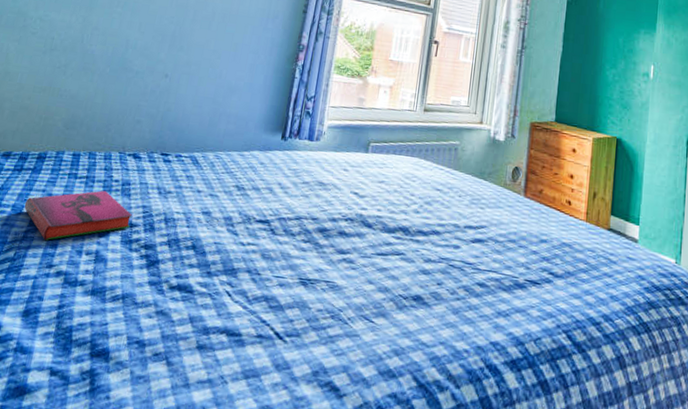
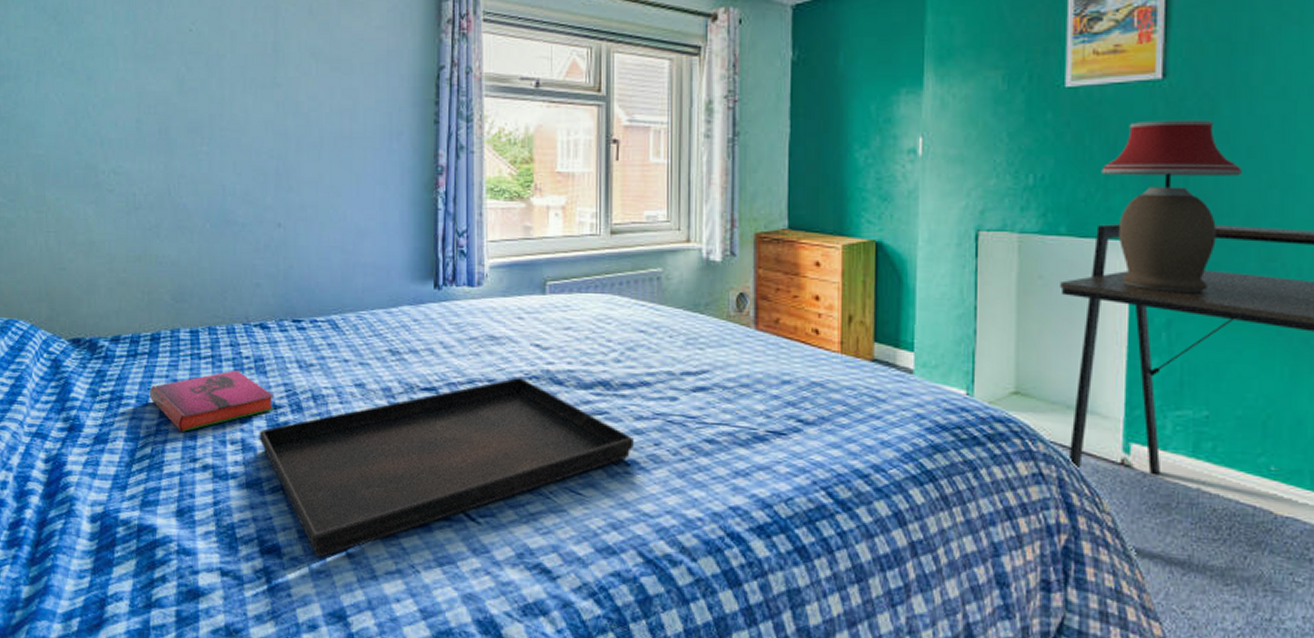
serving tray: none [111,218,422,364] -> present [259,378,634,558]

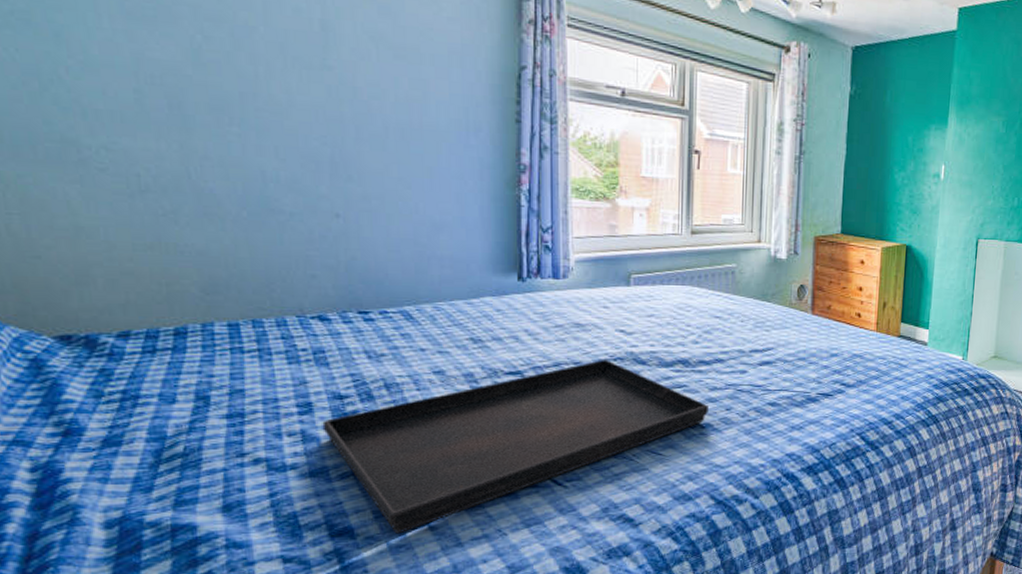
hardback book: present [149,370,274,433] -> none [176,363,339,429]

